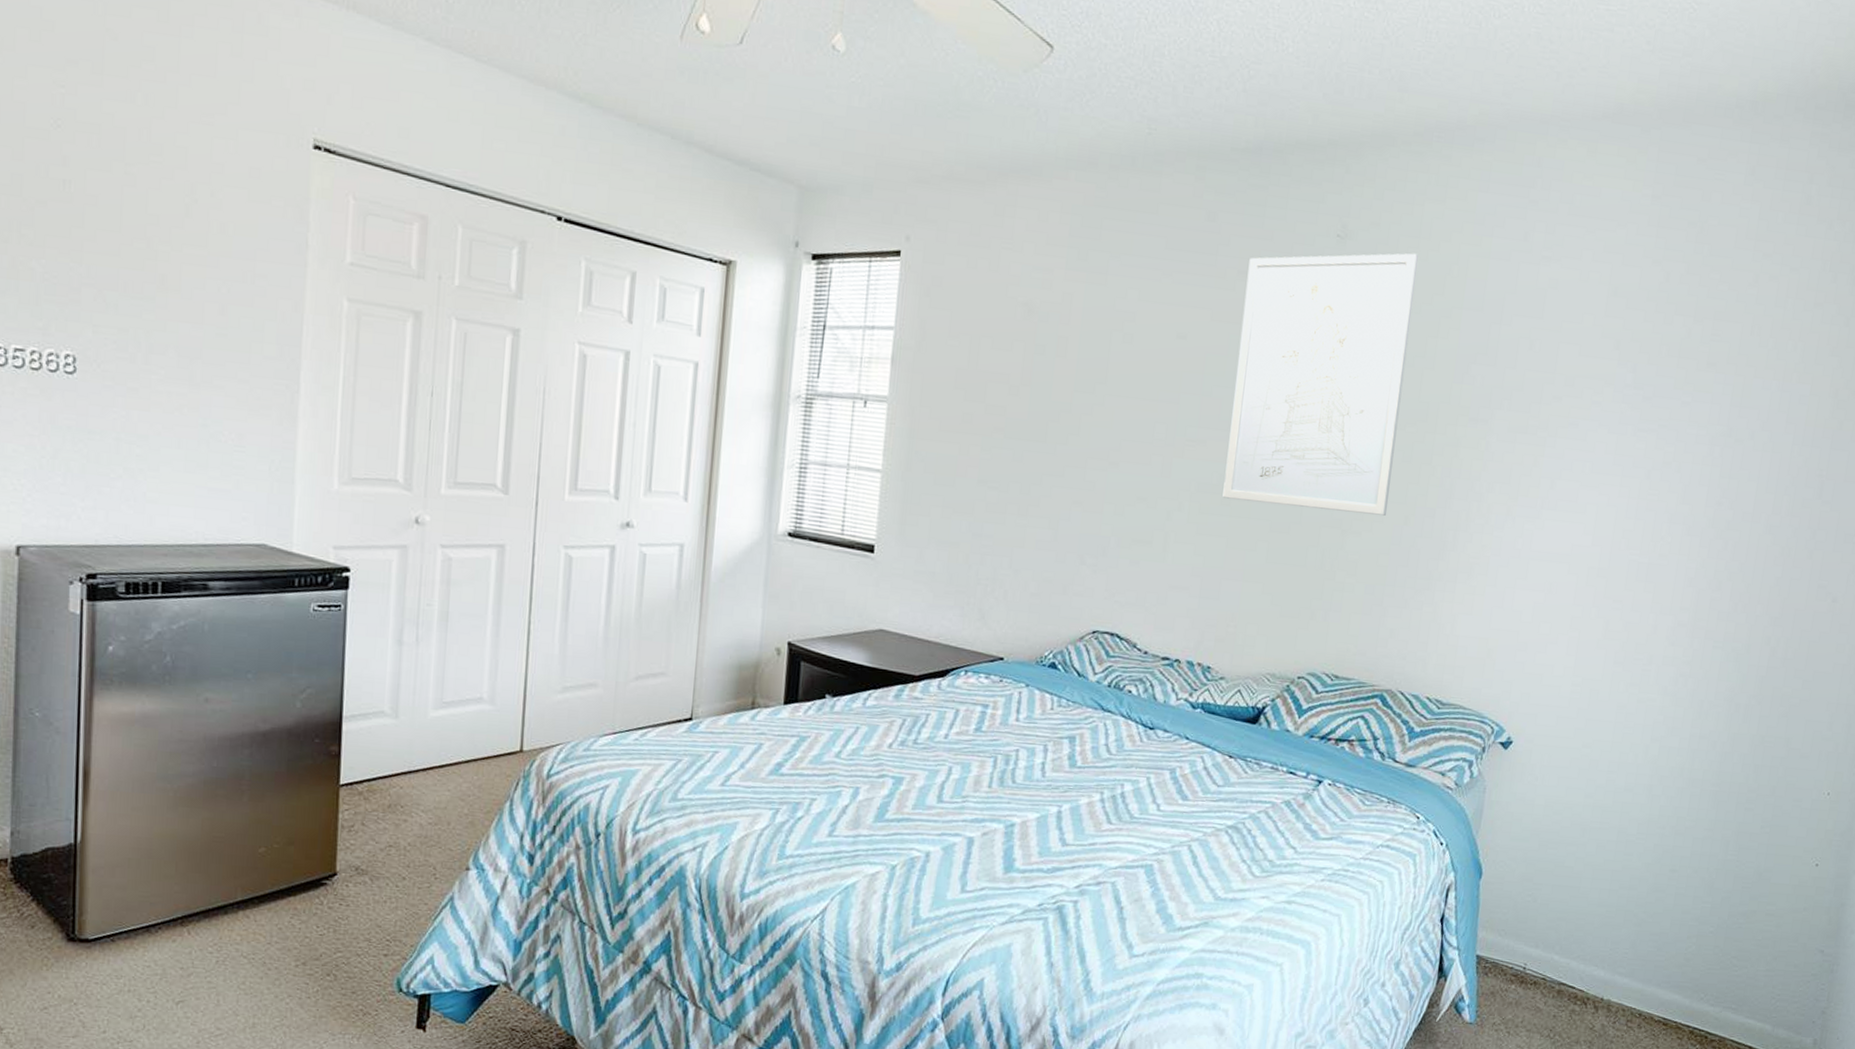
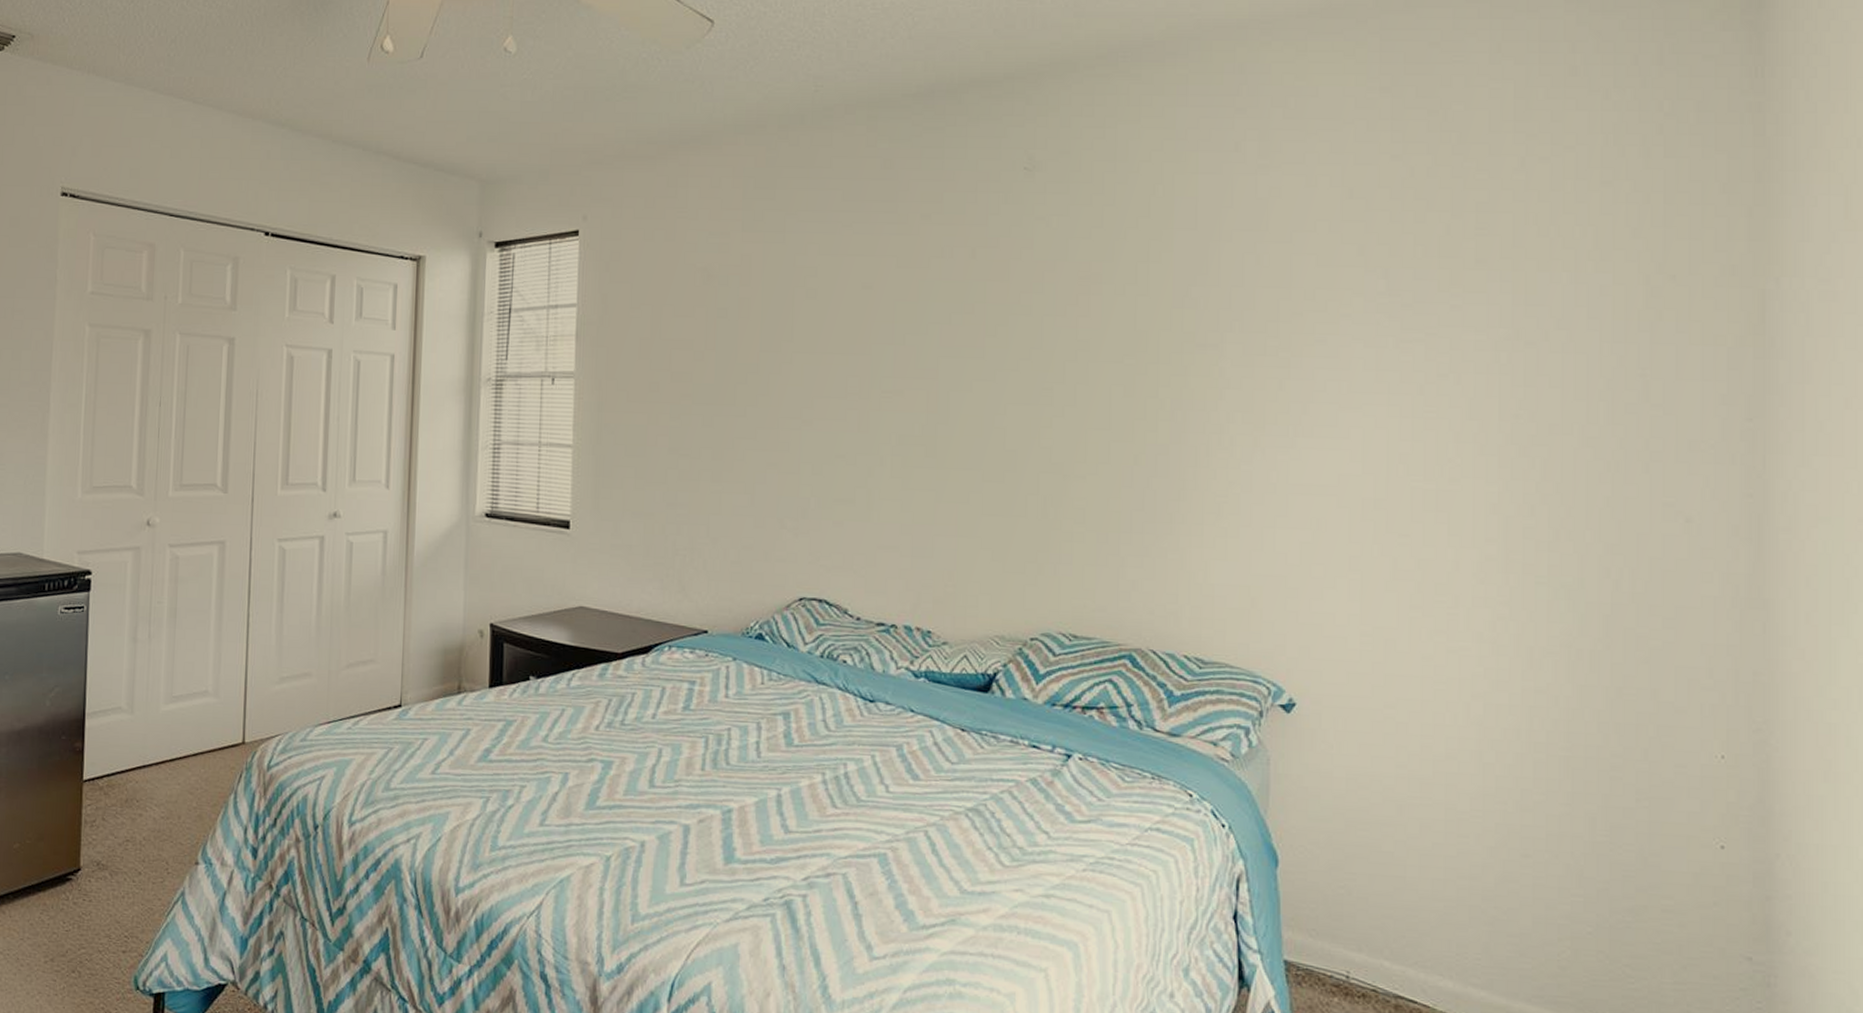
wall art: present [1222,253,1419,516] -> none [927,177,1118,456]

